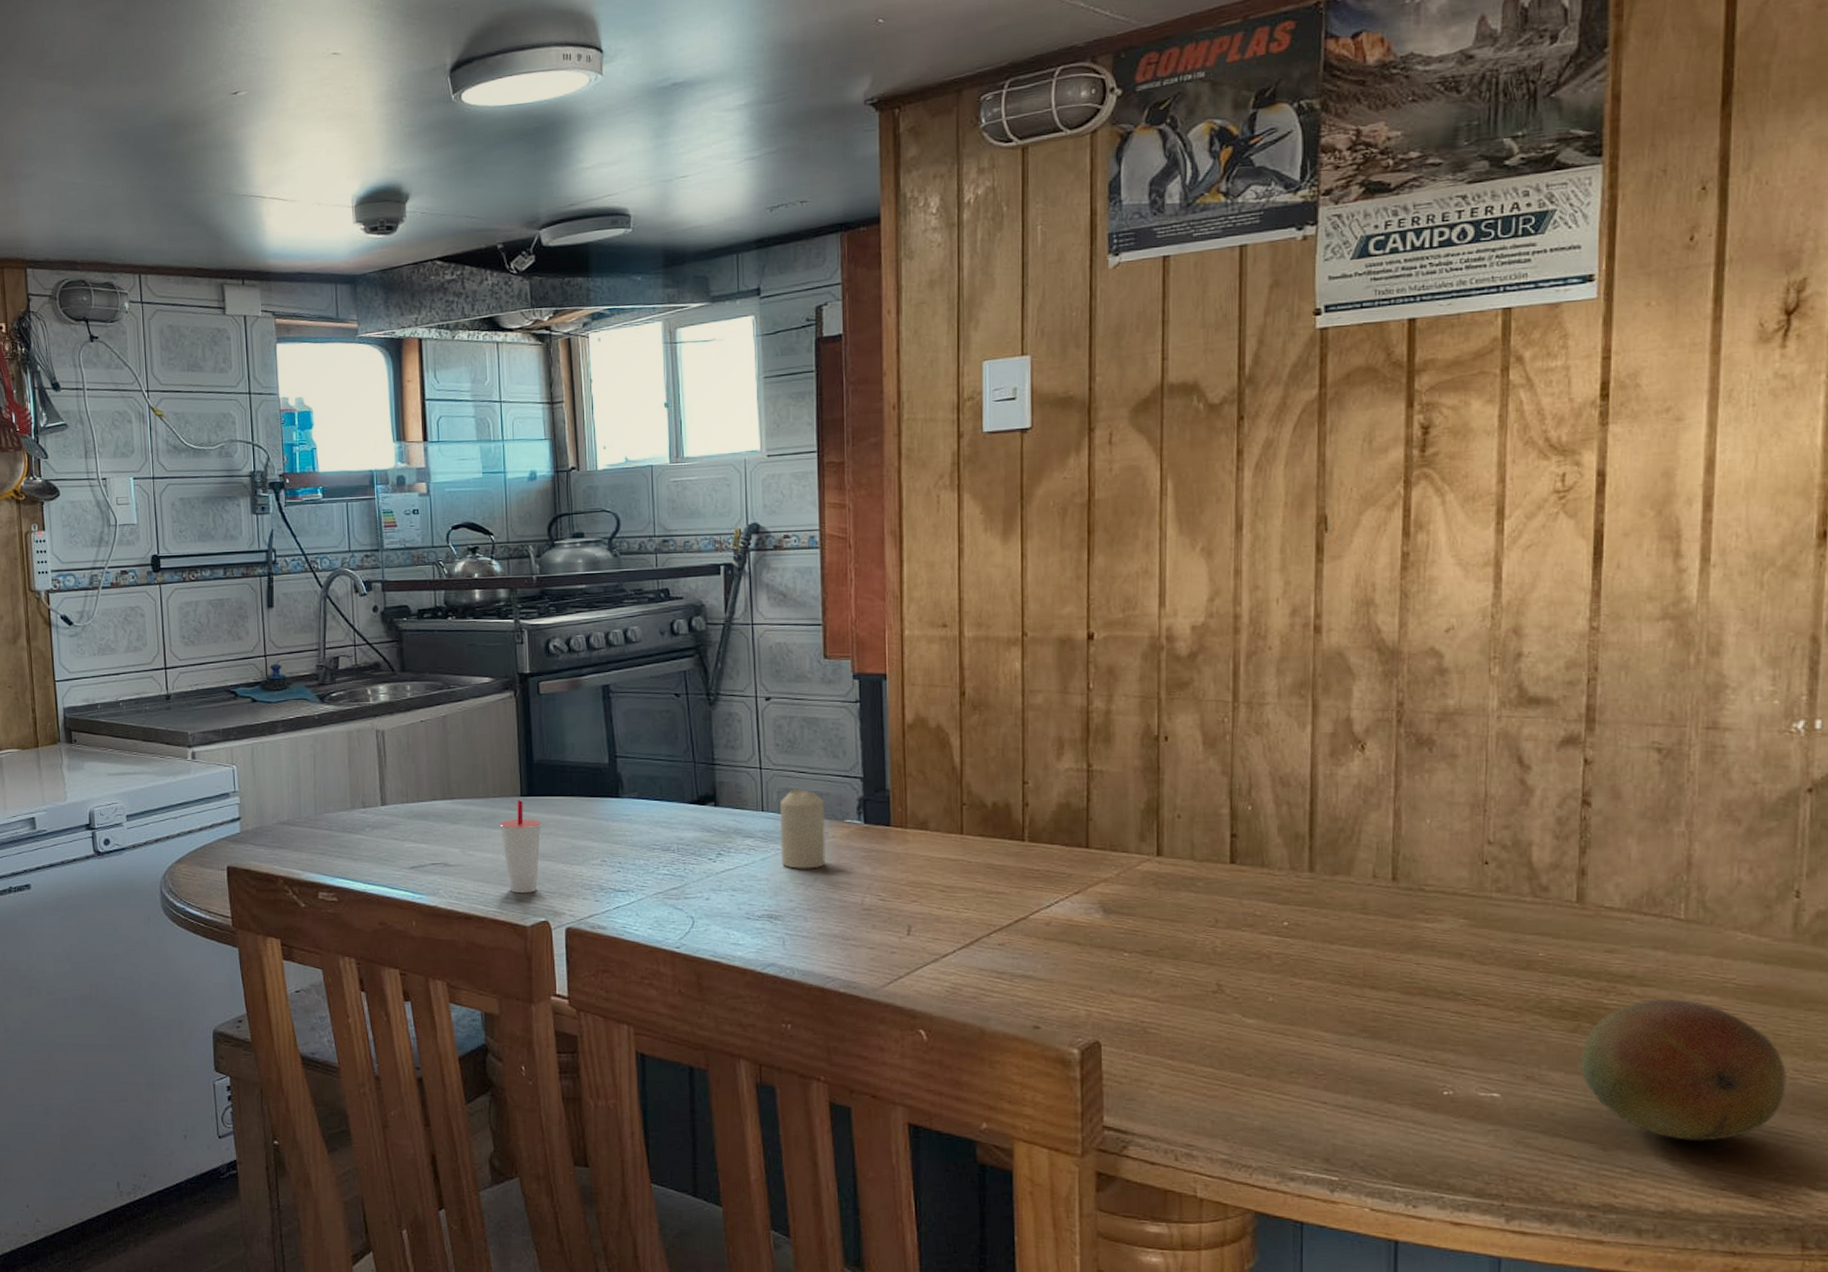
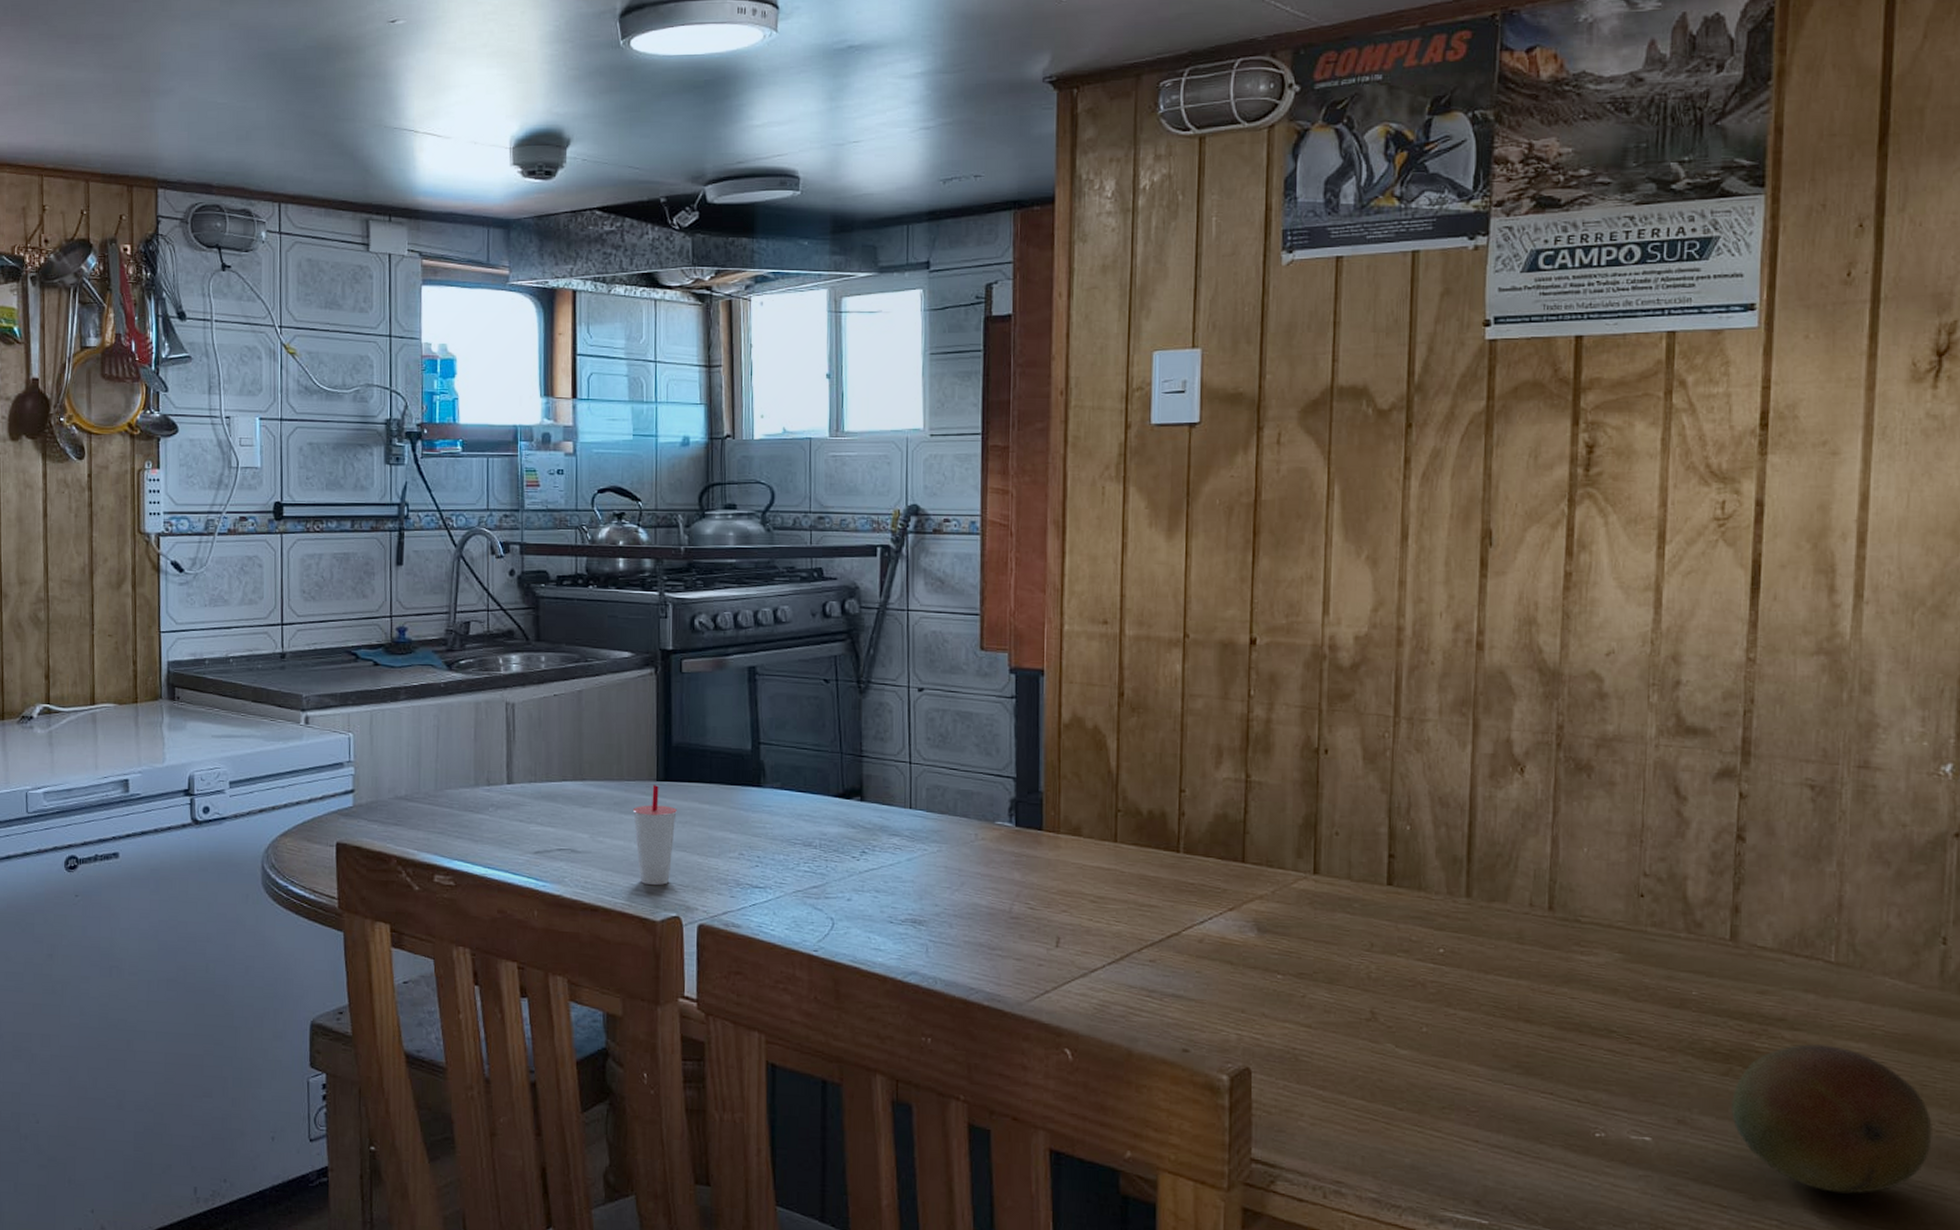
candle: present [780,788,825,869] -> none [927,786,975,873]

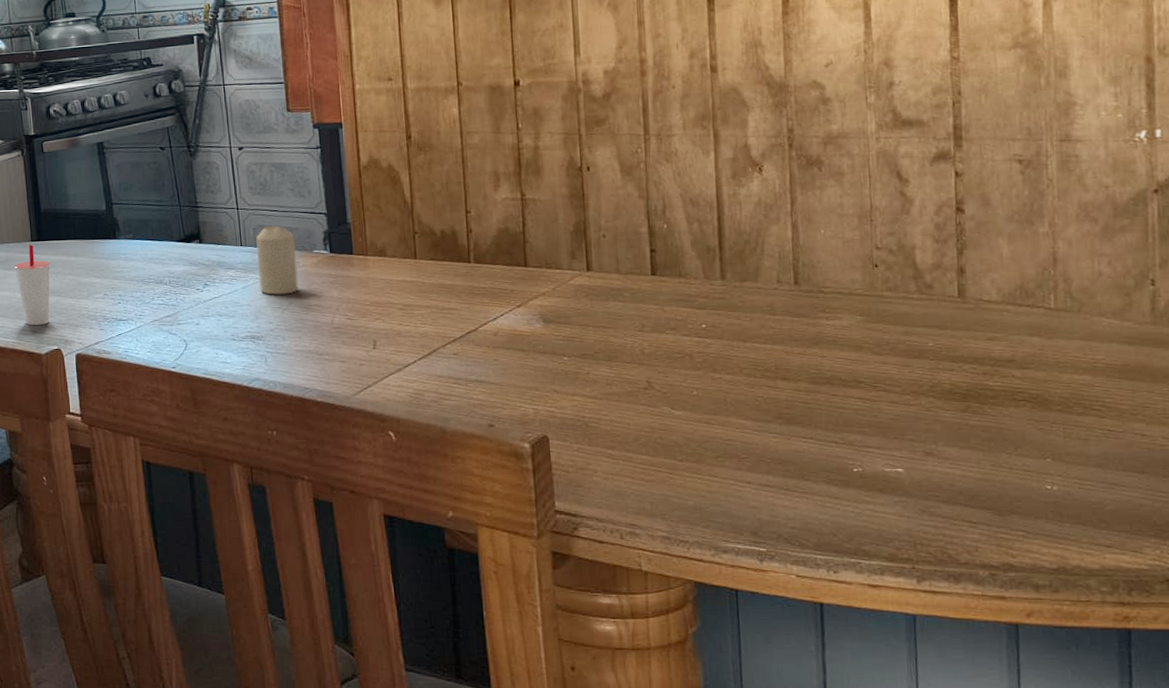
candle: none [927,786,975,873] -> present [256,225,298,295]
fruit: present [1732,1044,1932,1194] -> none [972,379,1157,504]

